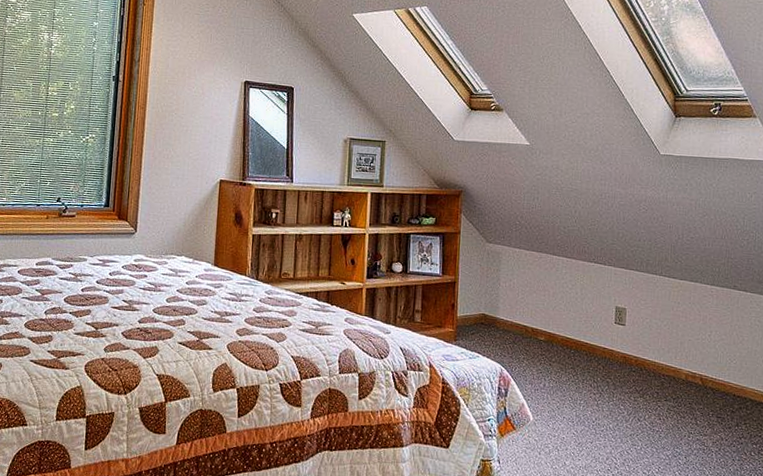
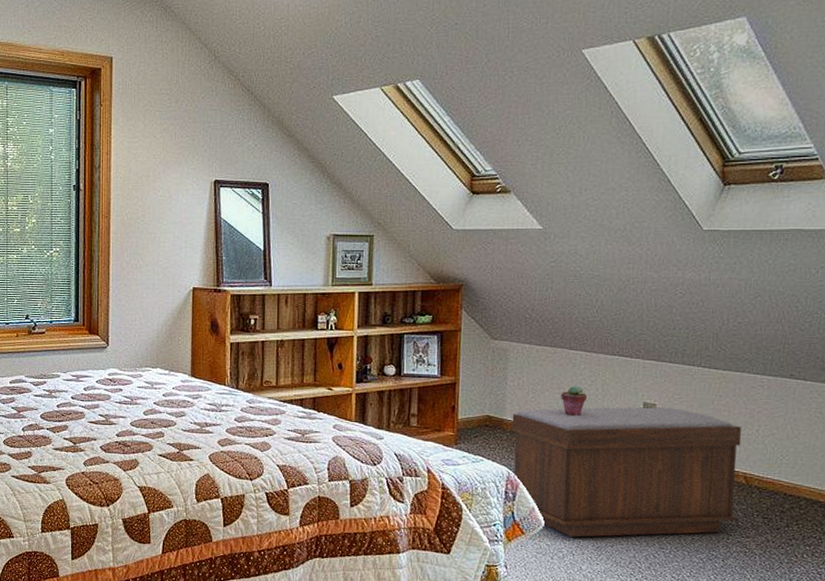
bench: none [504,309,697,433] -> present [511,407,742,538]
potted succulent: none [546,288,568,317] -> present [561,385,587,416]

